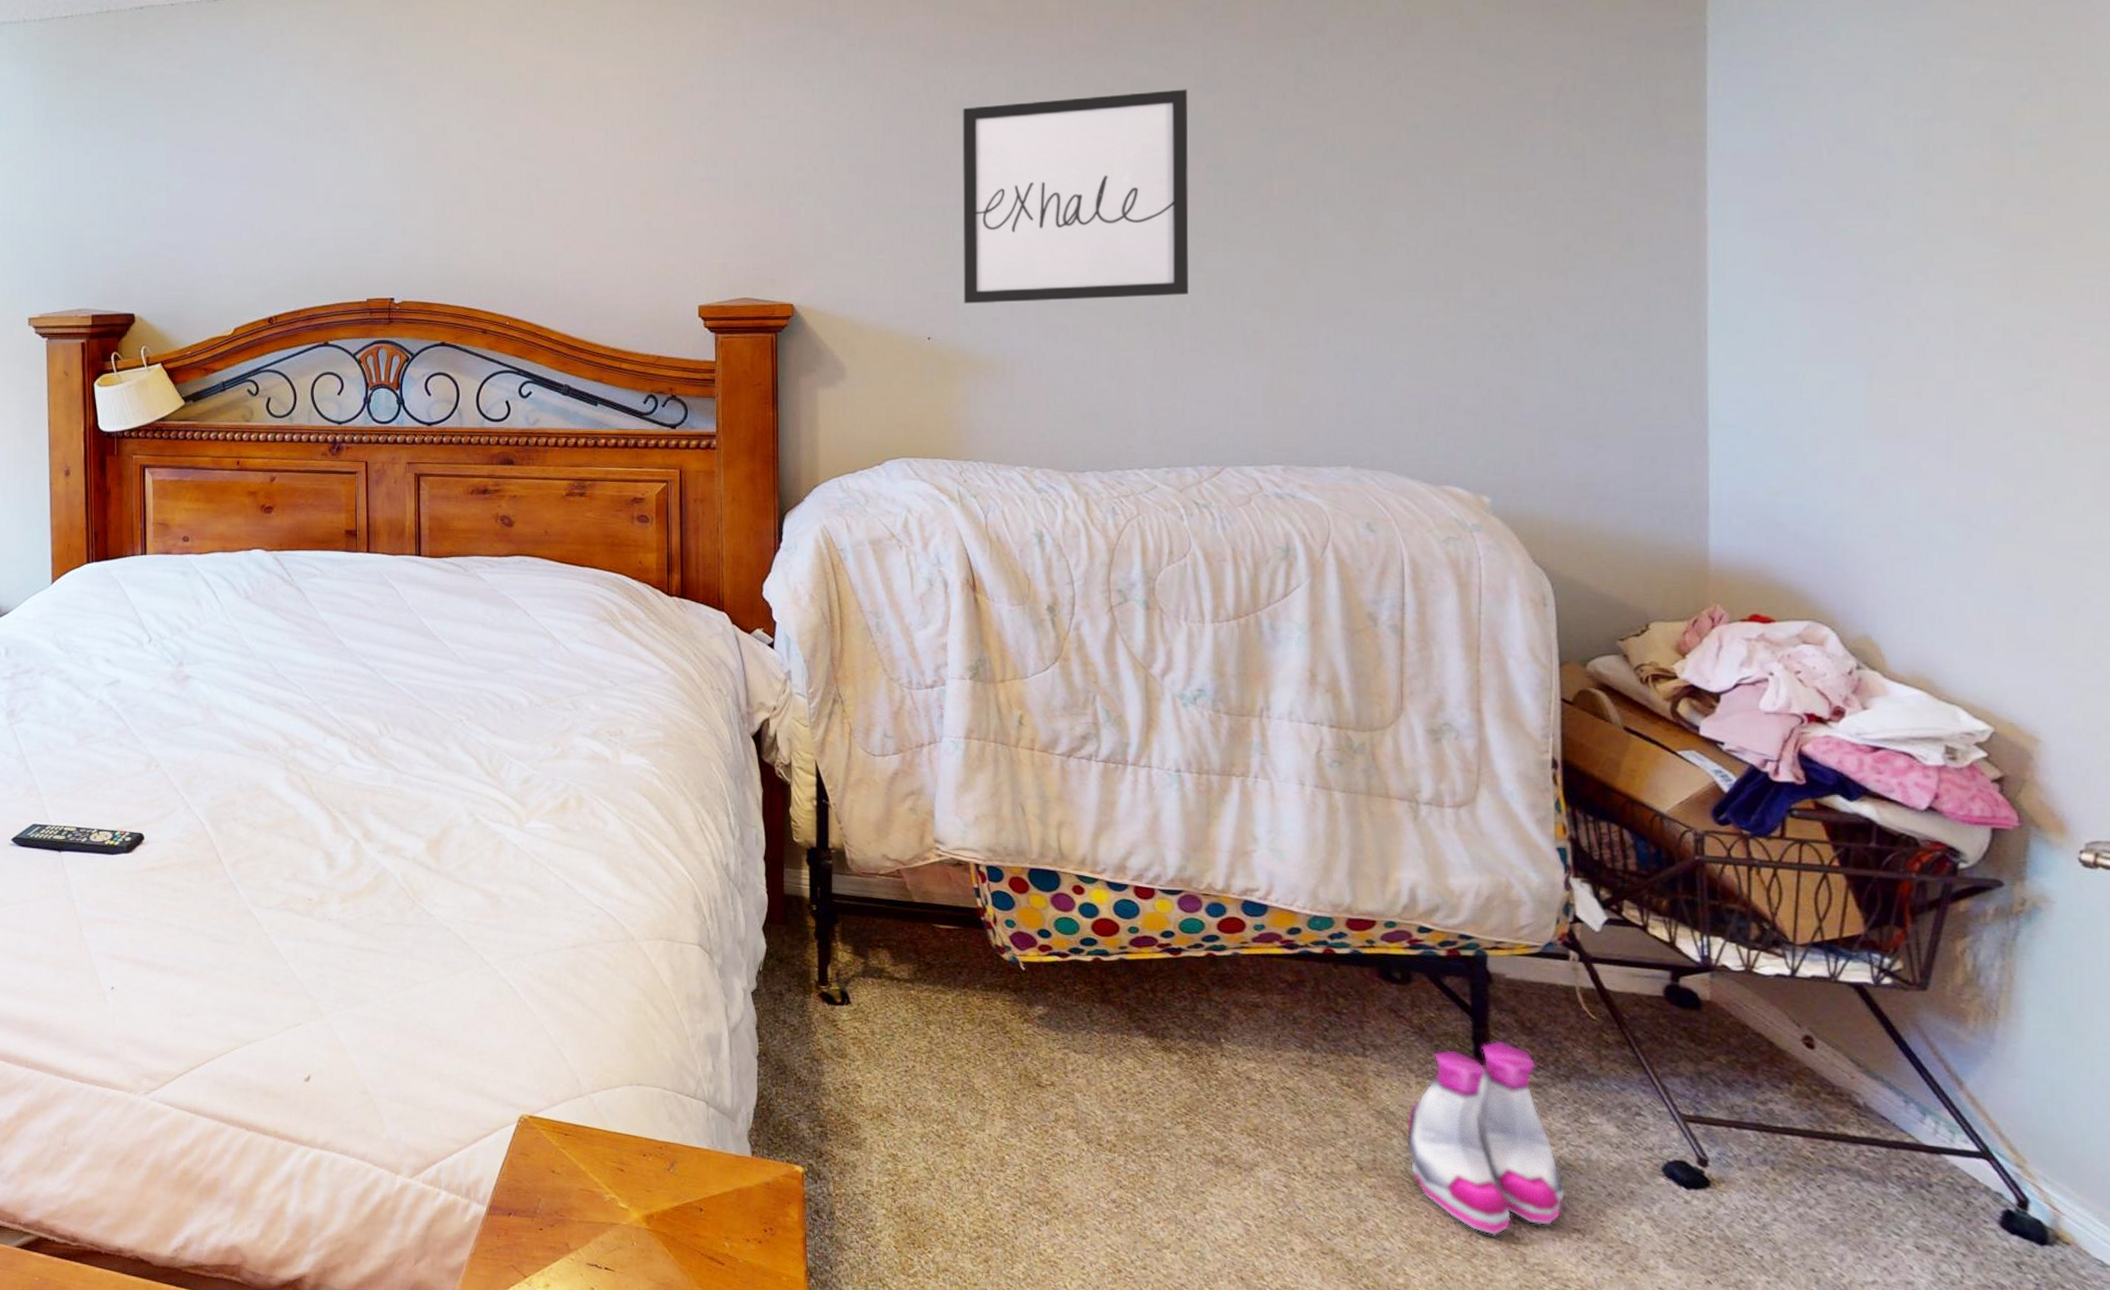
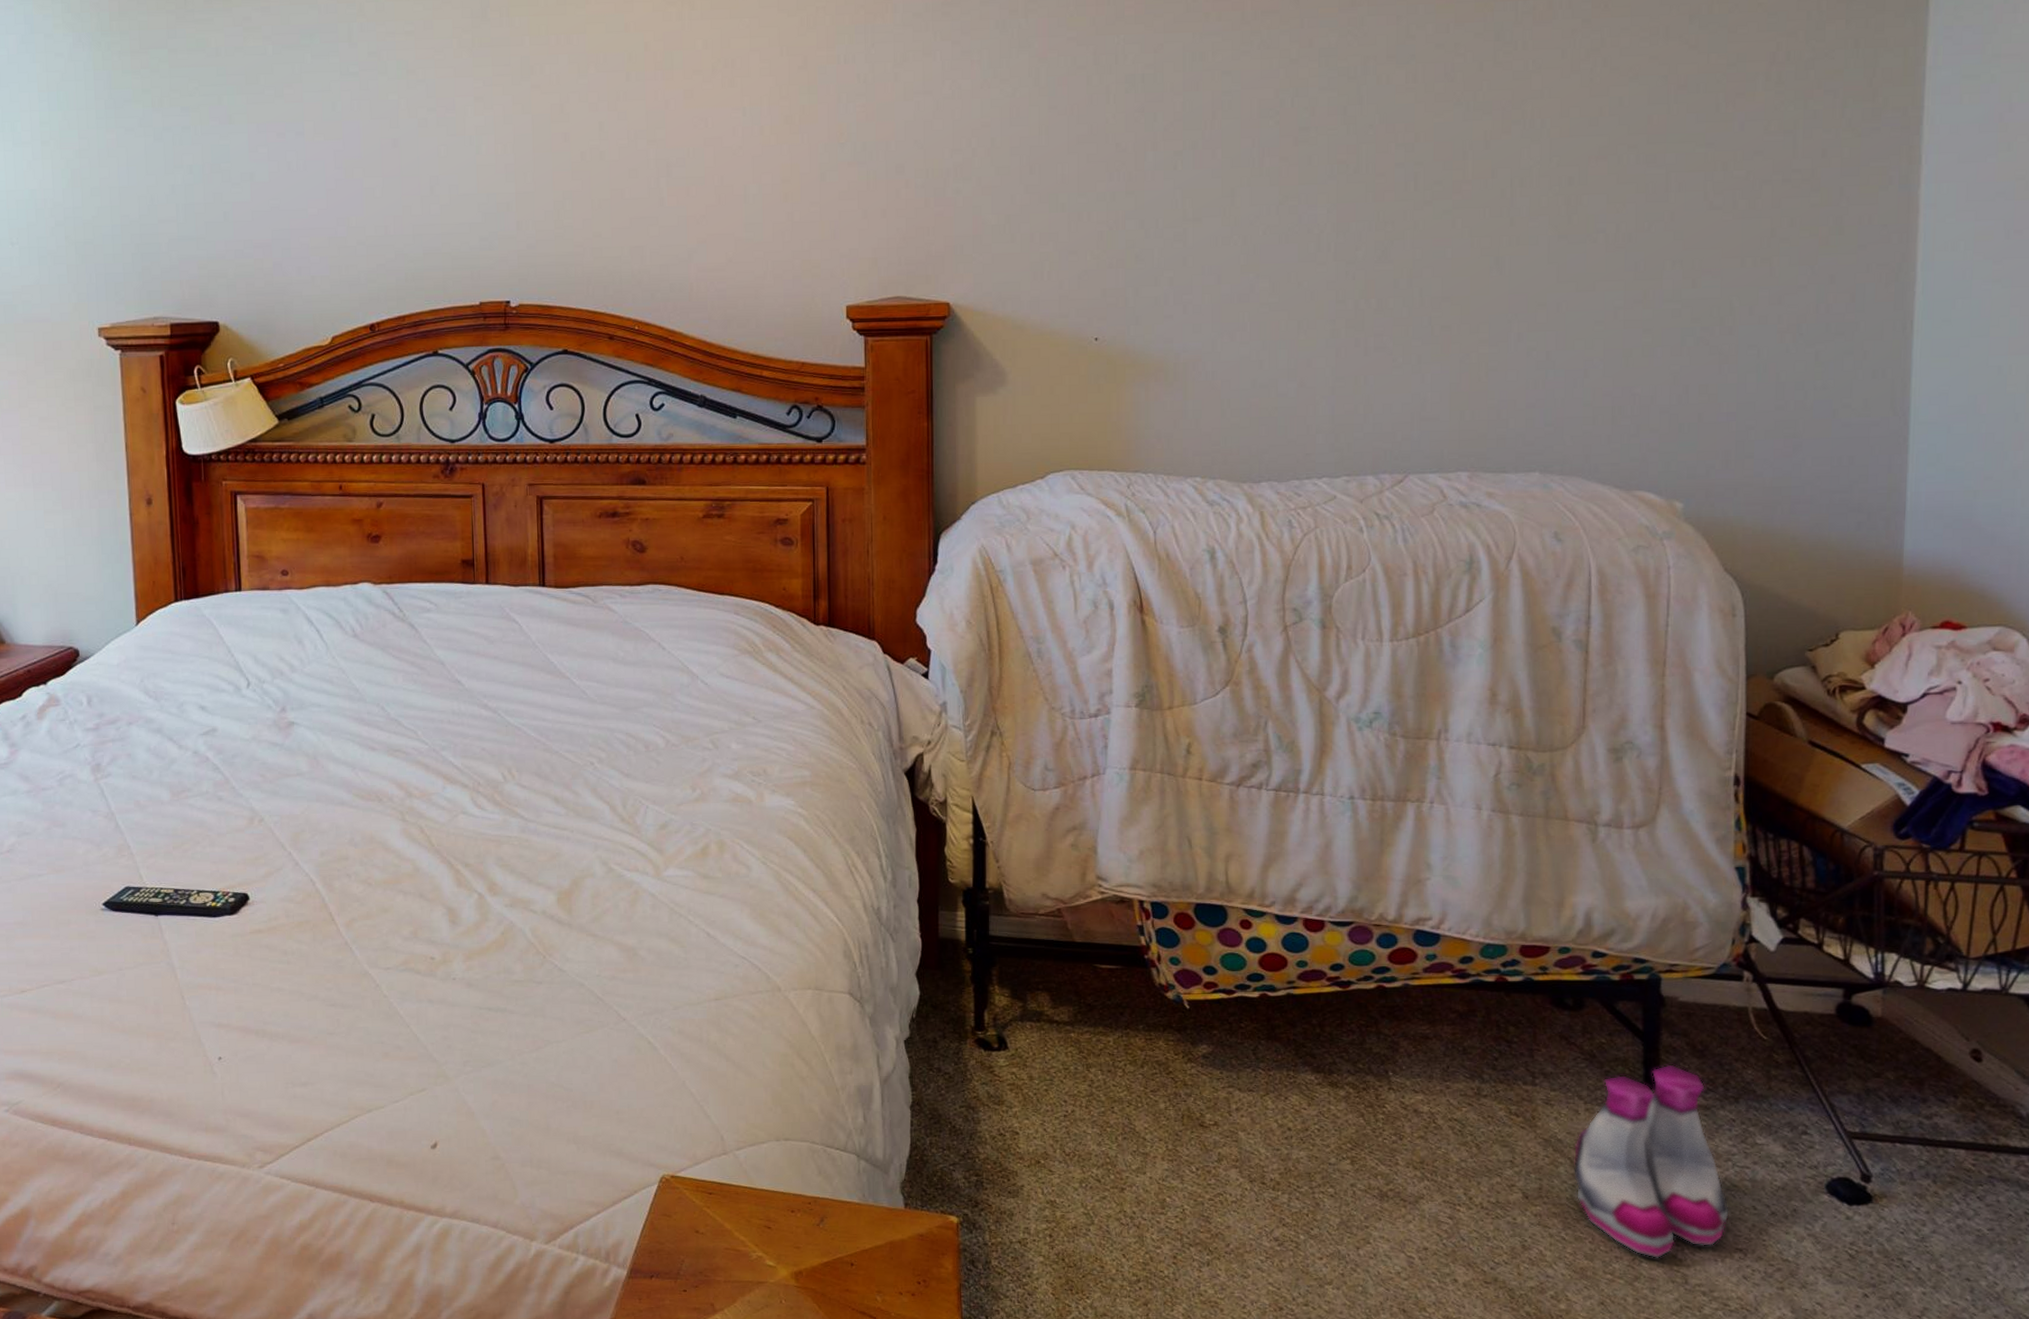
wall art: present [962,89,1189,305] -> none [1134,59,1379,302]

